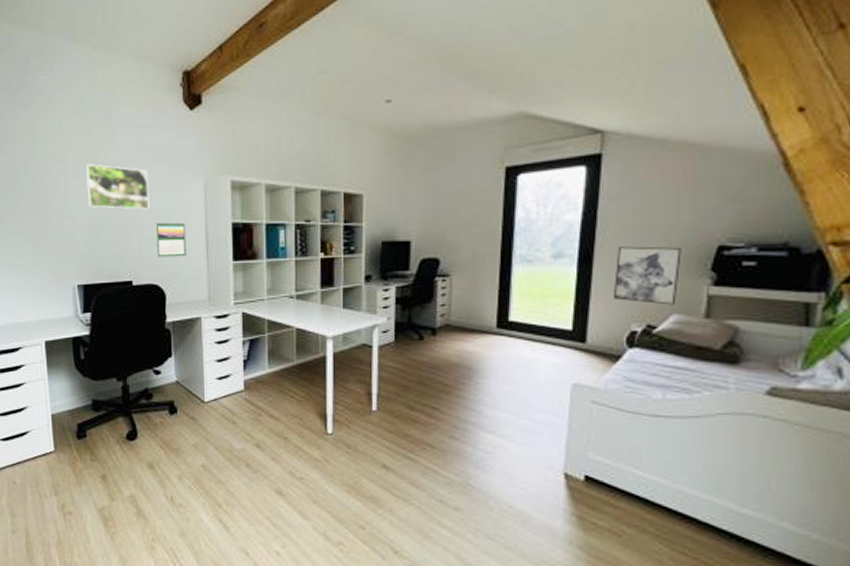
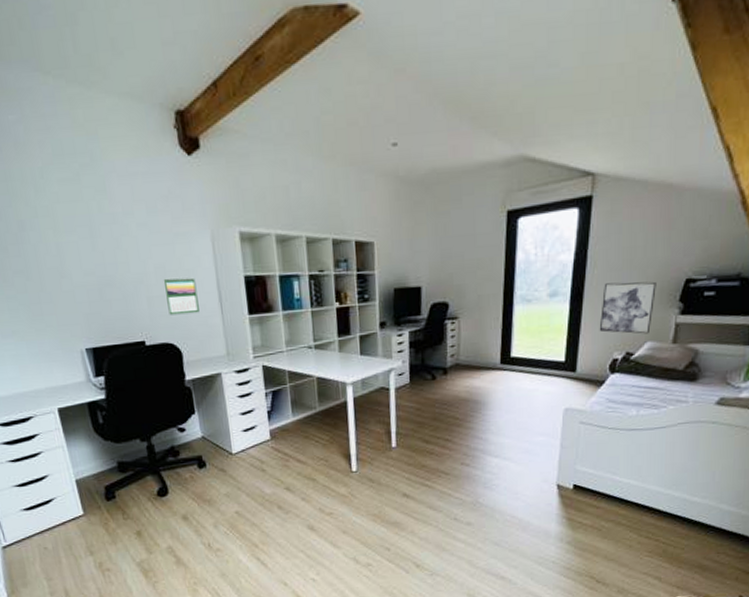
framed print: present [85,164,150,210] -> none [76,217,155,266]

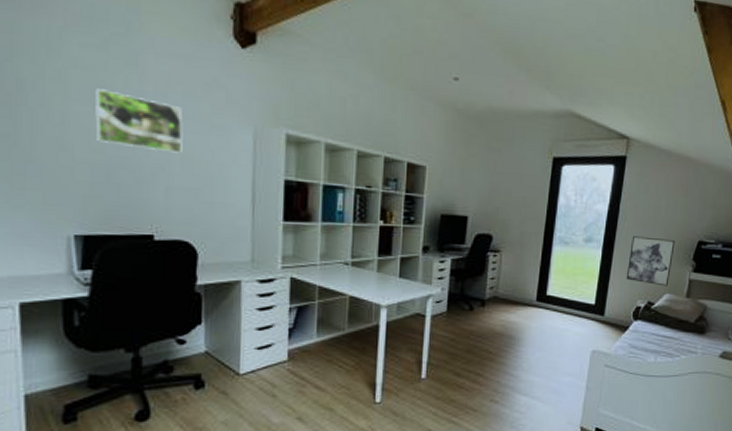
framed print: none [76,217,155,266] -> present [94,89,183,154]
calendar: present [163,277,200,315] -> none [188,169,228,212]

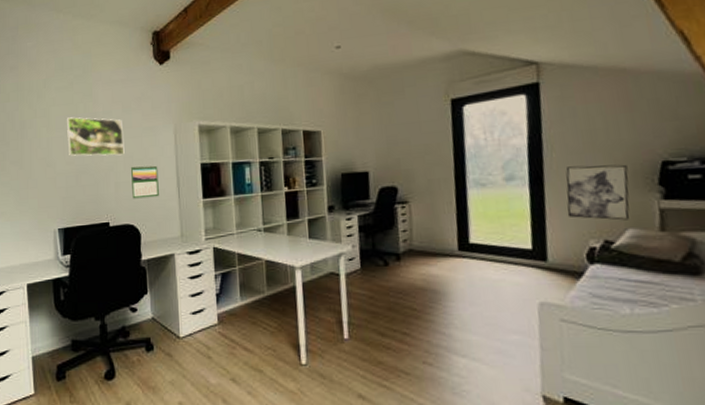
calendar: none [188,169,228,212] -> present [130,164,159,199]

